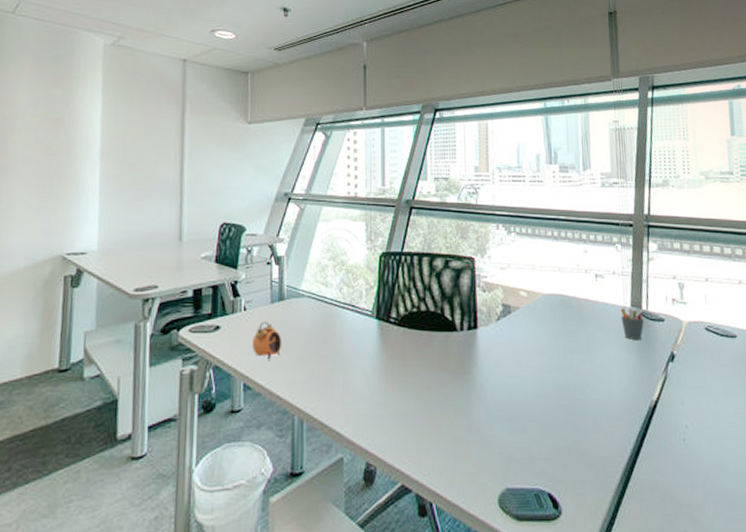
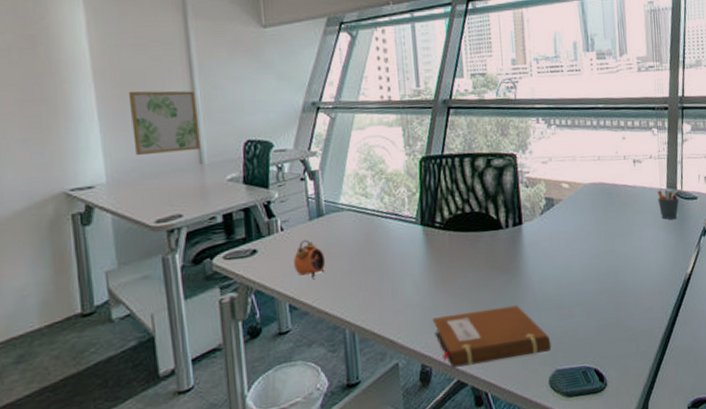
wall art: none [125,171,183,229] -> present [128,90,201,156]
notebook: none [380,412,502,470] -> present [432,305,552,368]

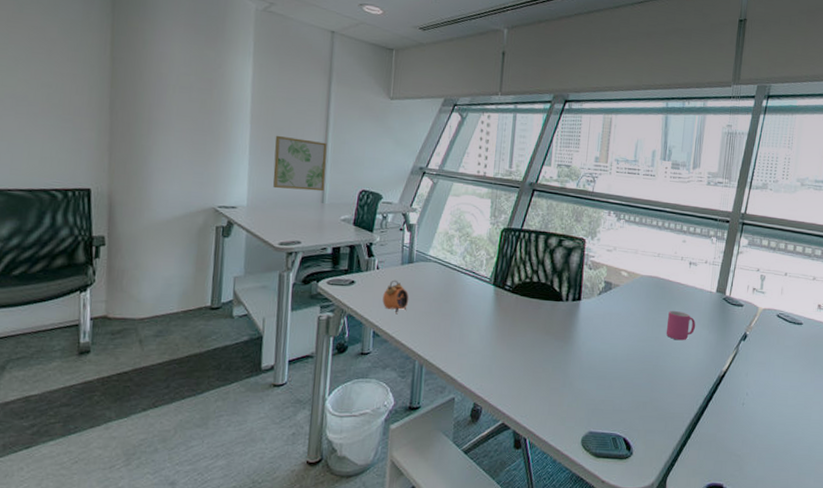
notebook: present [432,305,552,368] -> none [489,366,589,415]
mug: none [620,216,651,249] -> present [666,311,696,341]
pen holder: present [657,189,680,220] -> none [706,293,727,320]

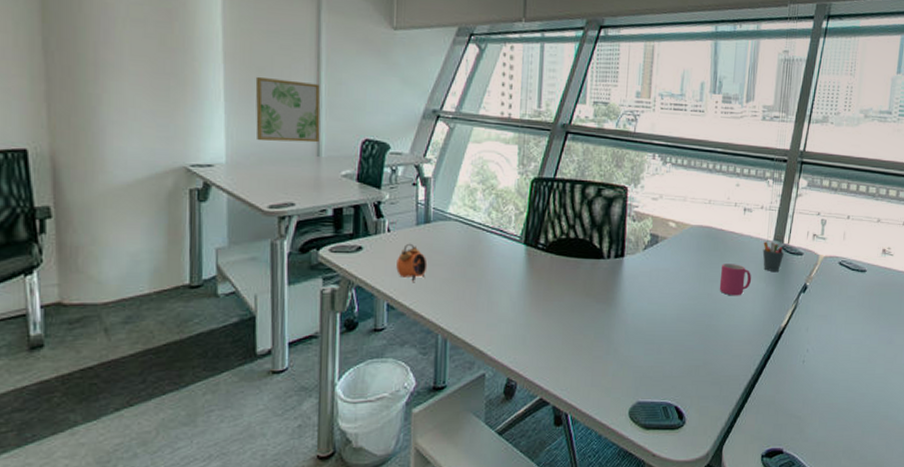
pen holder: none [706,293,727,320] -> present [762,241,785,271]

